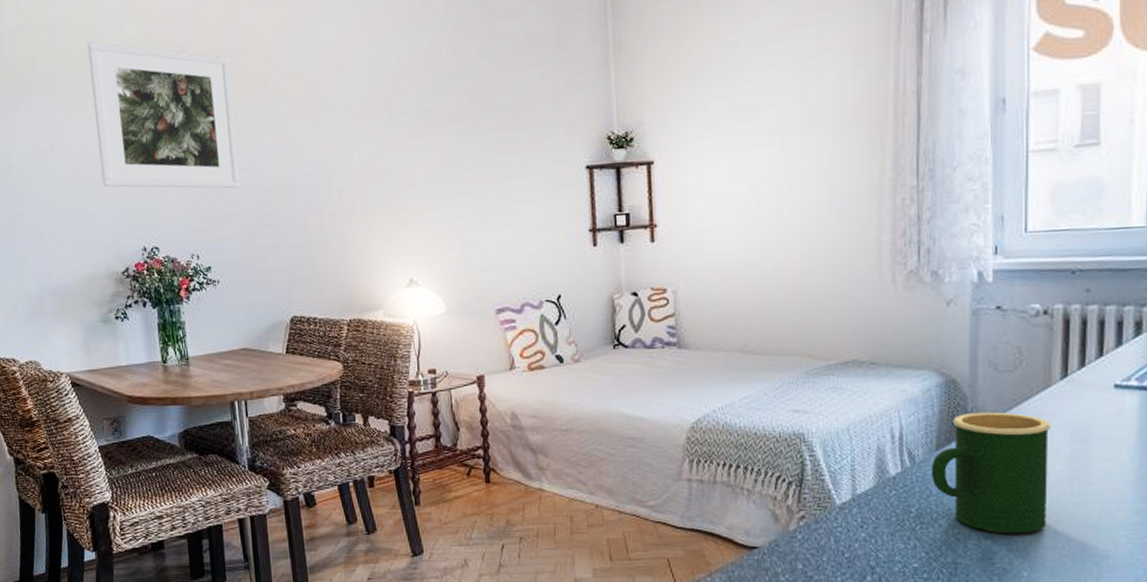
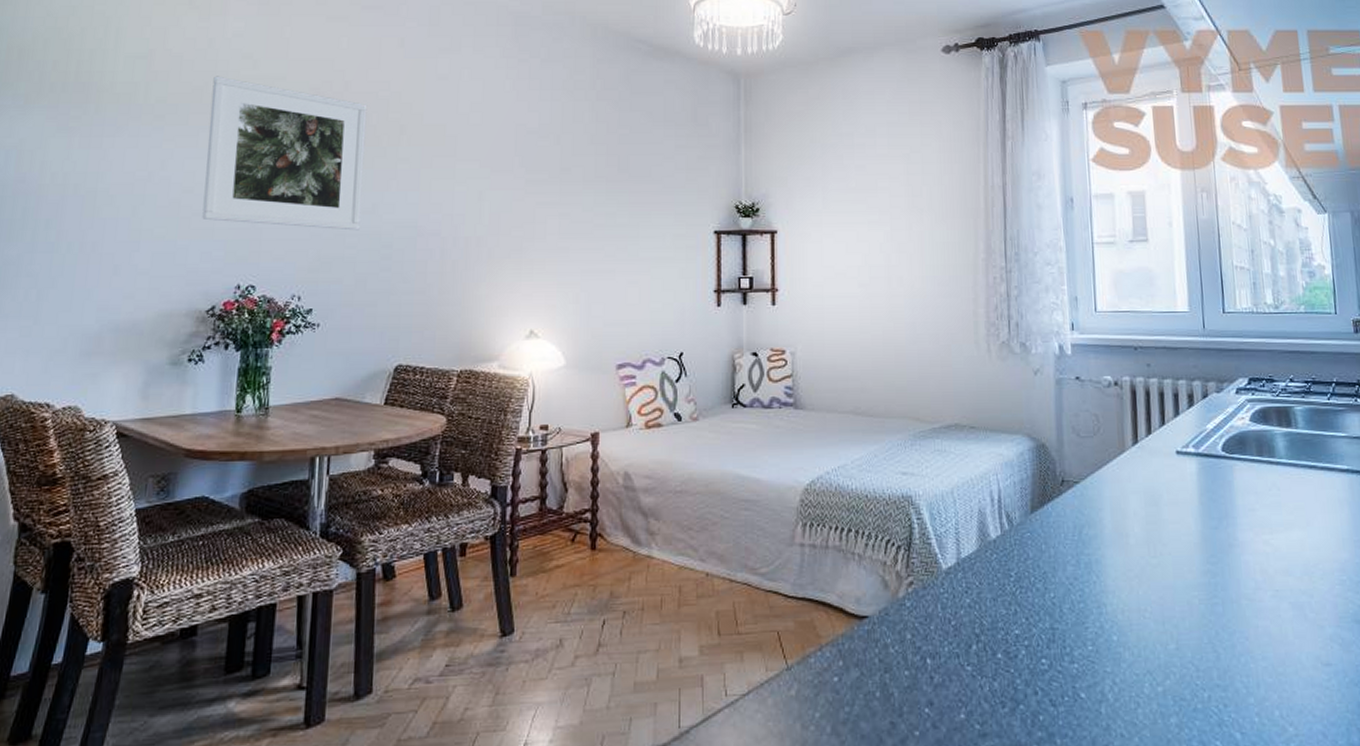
mug: present [931,411,1051,534] -> none [1027,475,1130,597]

